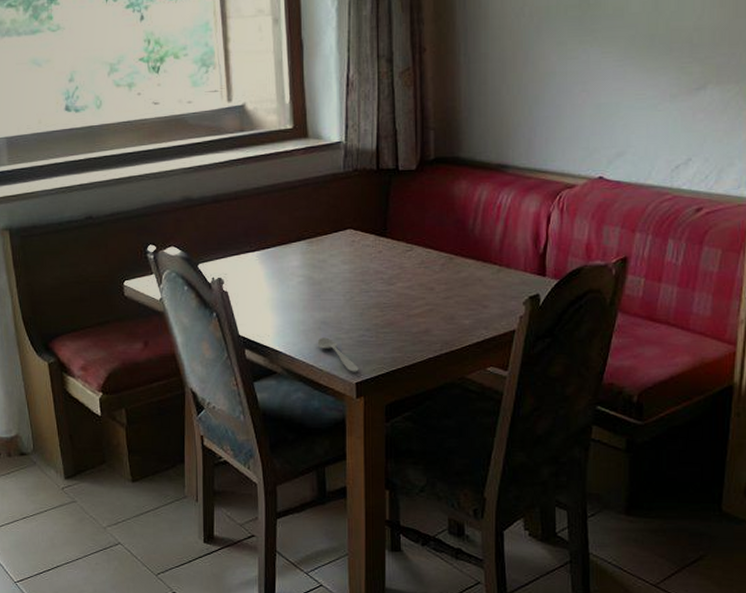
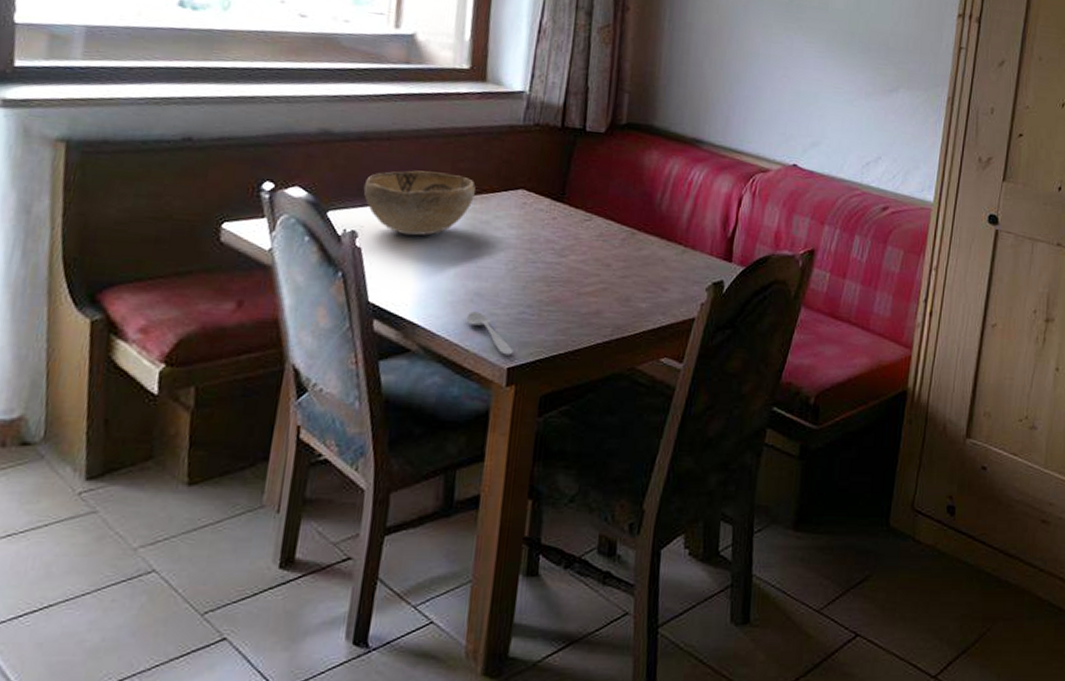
decorative bowl: none [222,222,311,278] -> present [363,170,476,236]

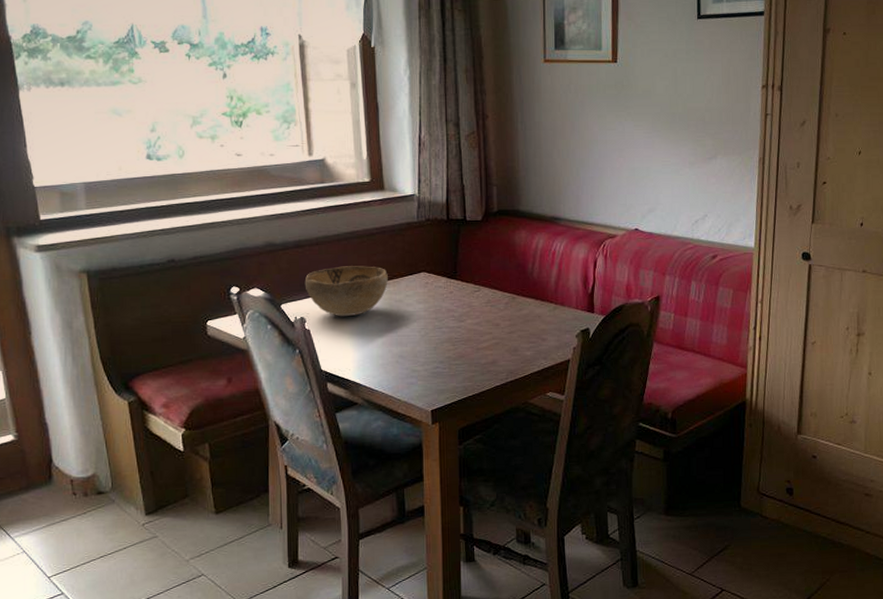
spoon: present [466,311,514,355] -> none [395,370,434,401]

